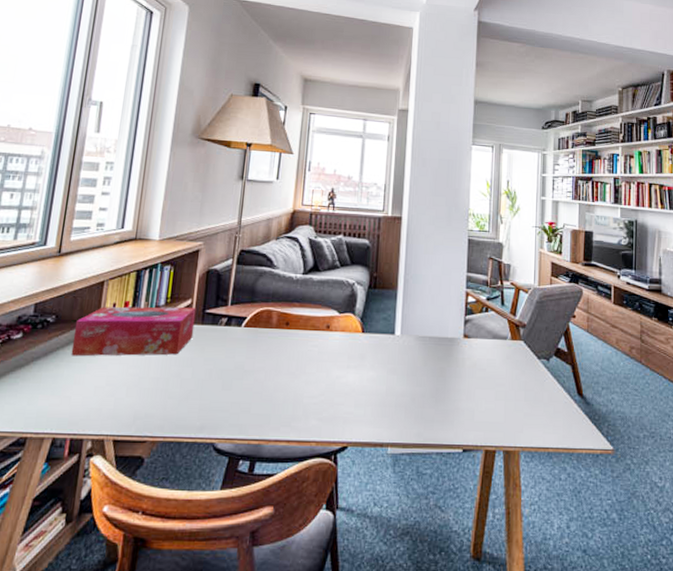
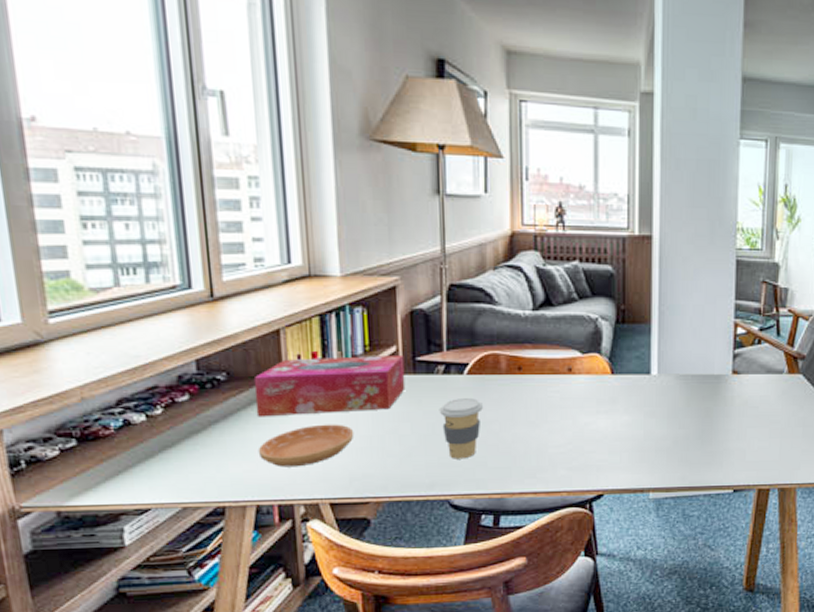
saucer: none [64,365,146,404] -> present [258,424,354,467]
coffee cup: none [218,347,254,404] -> present [440,397,483,459]

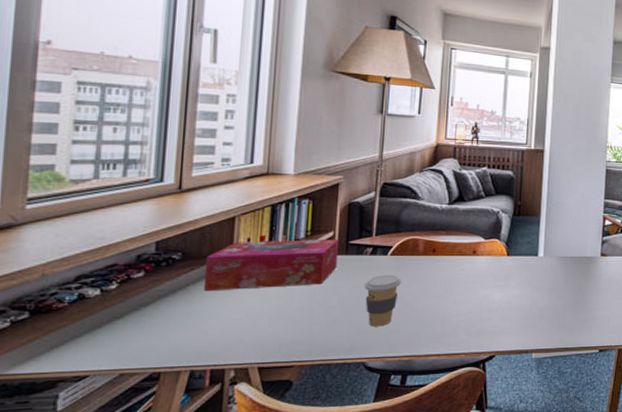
saucer: present [258,424,354,467] -> none [199,297,289,336]

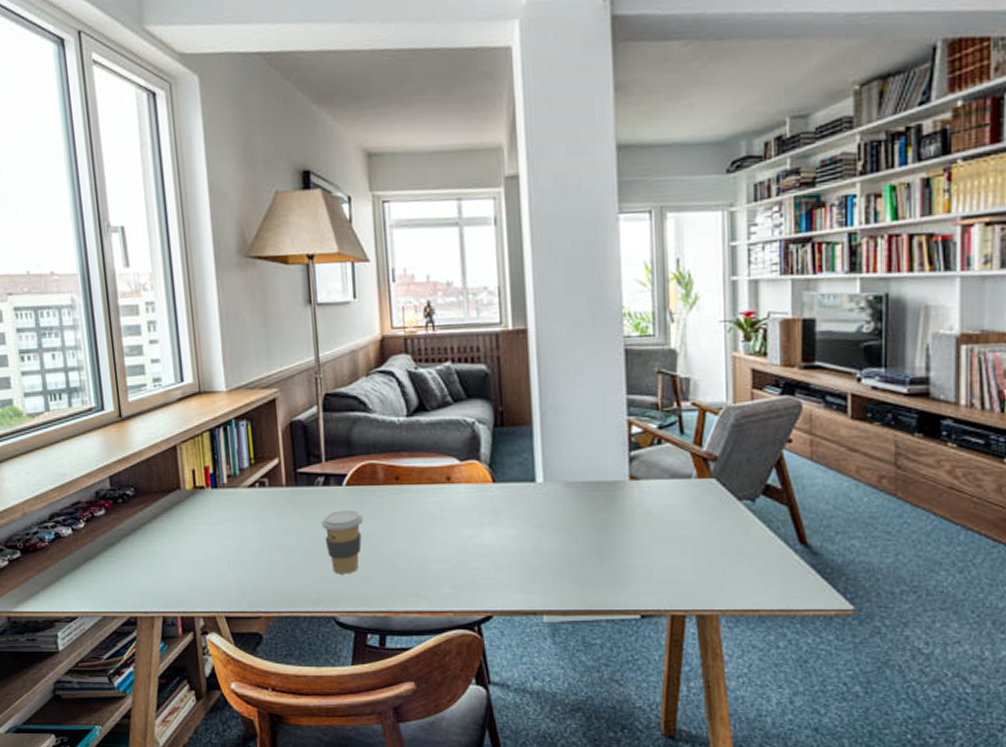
tissue box: present [203,238,339,292] -> none [156,467,289,531]

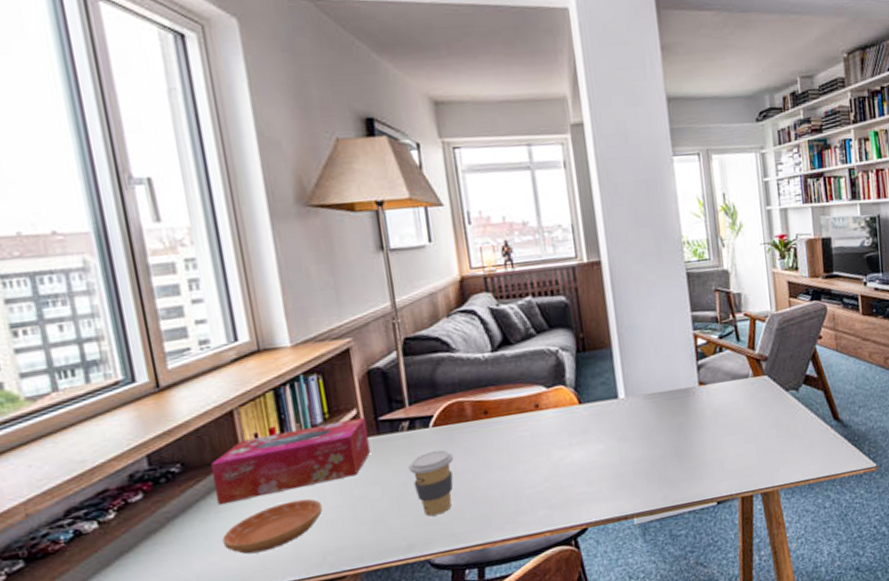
tissue box: none [156,467,289,531] -> present [210,417,371,505]
saucer: none [162,537,245,580] -> present [222,498,323,554]

